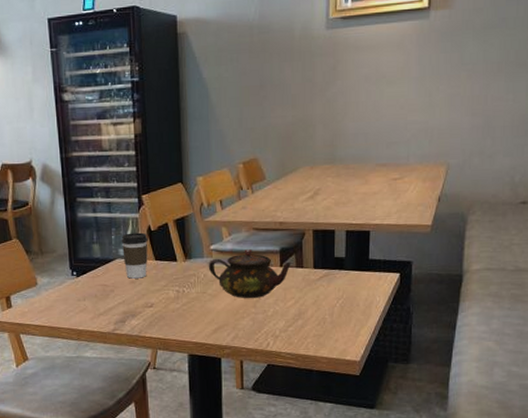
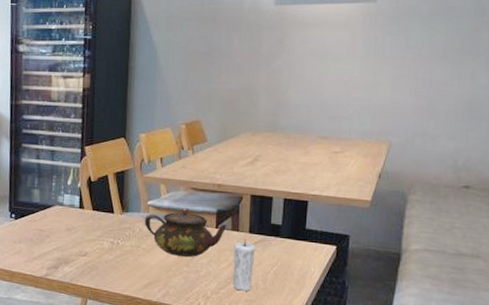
coffee cup: present [121,232,148,279] -> none [61,181,88,227]
candle: none [299,274,321,327] -> present [232,239,256,291]

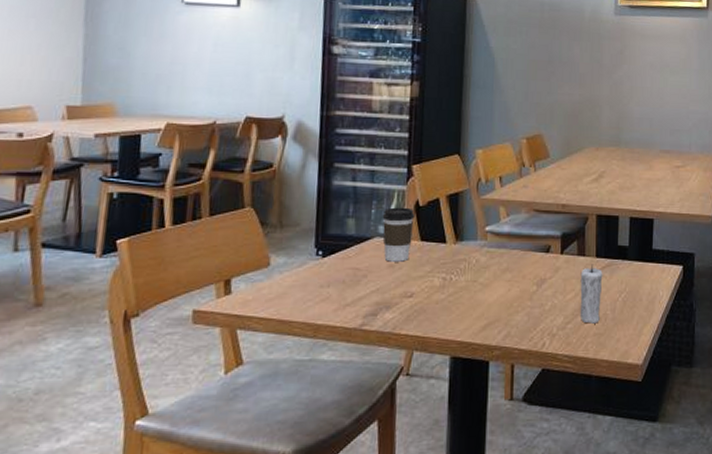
coffee cup: none [61,181,88,227] -> present [382,207,415,262]
teapot: present [144,208,228,257] -> none [481,233,574,289]

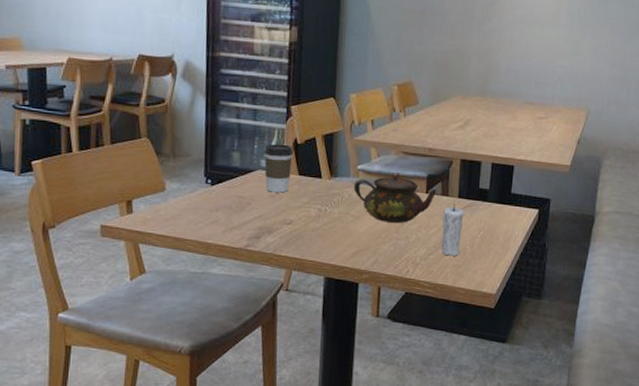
teapot: none [481,233,574,289] -> present [353,172,438,223]

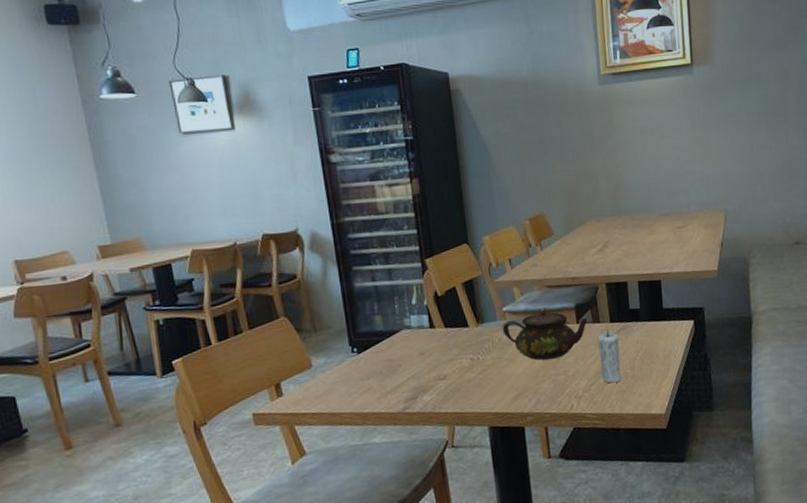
coffee cup: present [264,144,294,193] -> none [405,299,437,351]

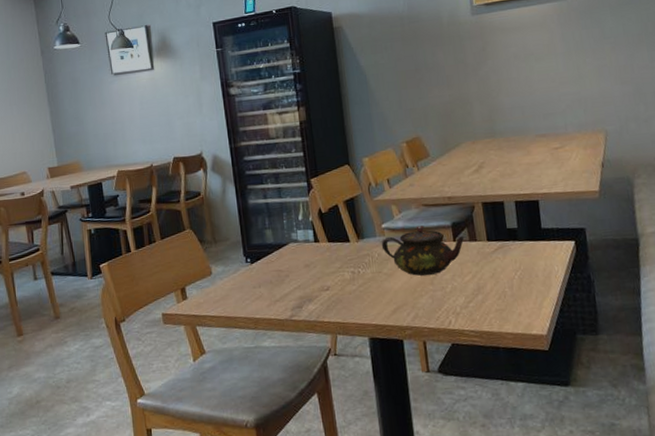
candle: present [597,329,621,383] -> none [474,247,500,301]

